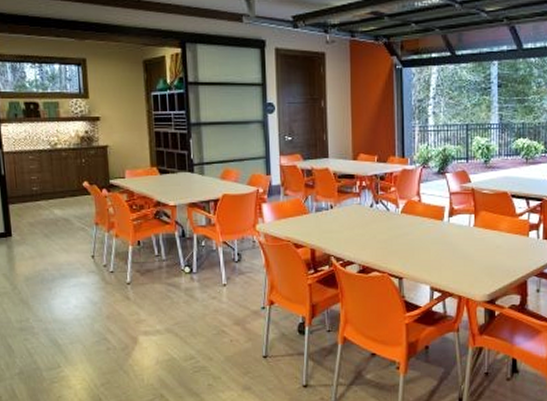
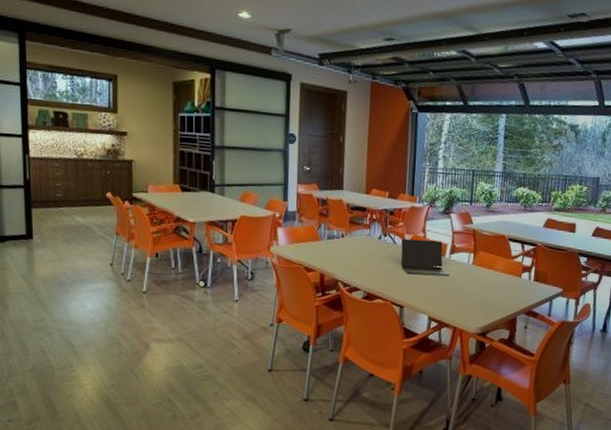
laptop: none [395,204,450,244] -> present [400,238,449,277]

